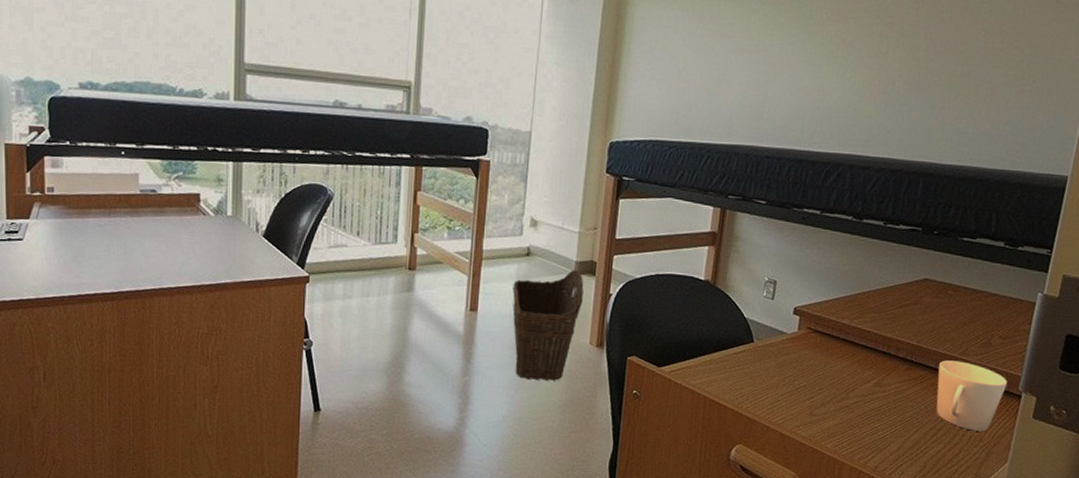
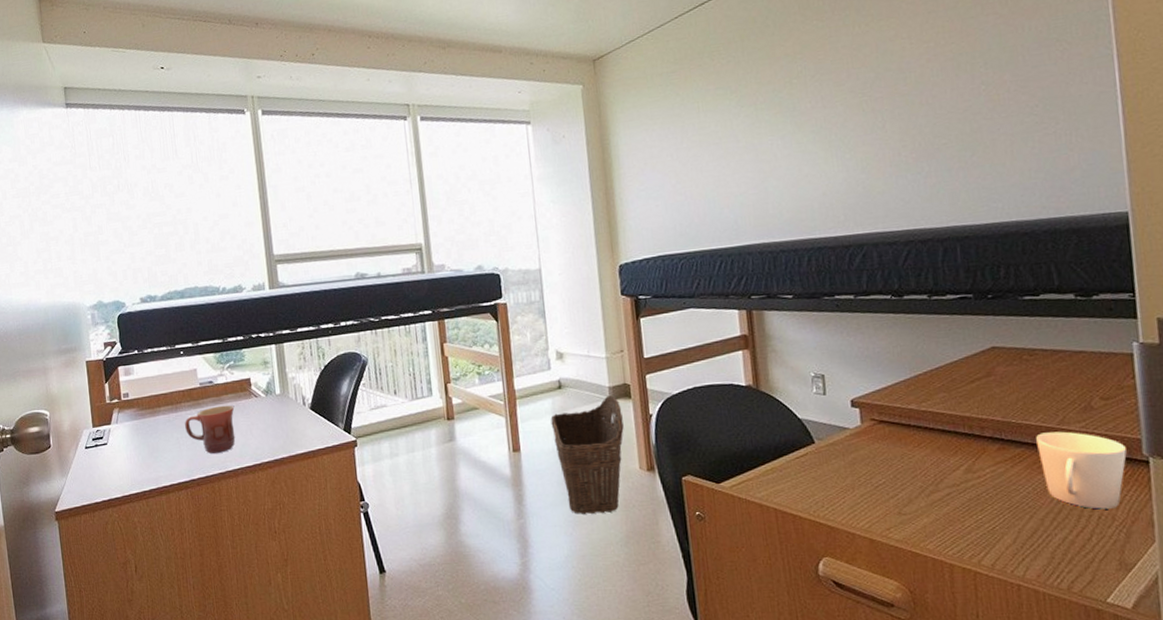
mug: none [118,217,178,268] -> present [185,405,236,454]

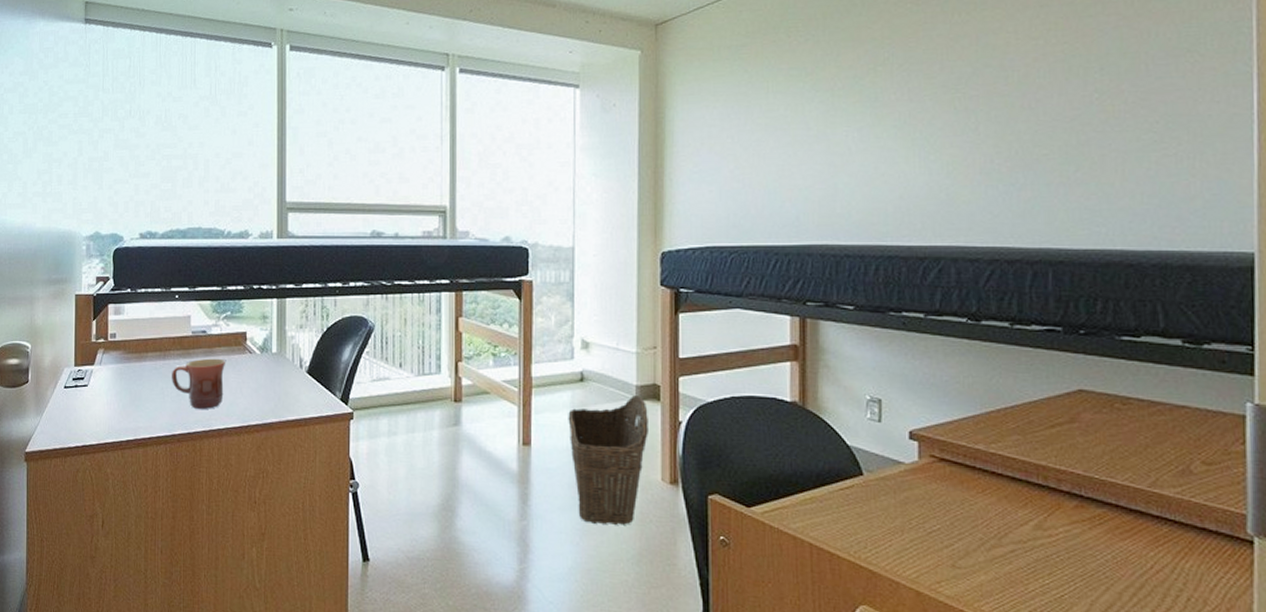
cup: present [1036,431,1127,510] -> none [1122,494,1228,591]

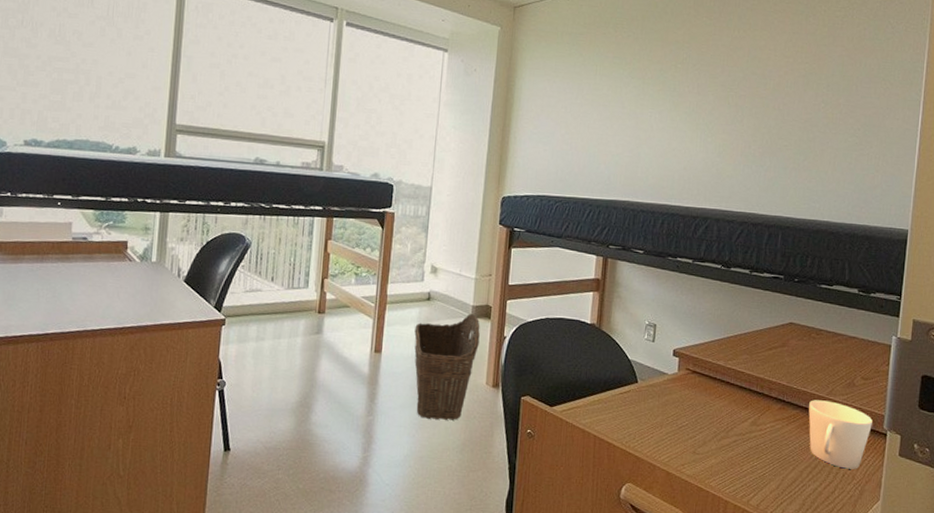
mug: present [172,358,226,409] -> none [48,263,106,311]
cup: none [1122,494,1228,591] -> present [808,400,872,469]

